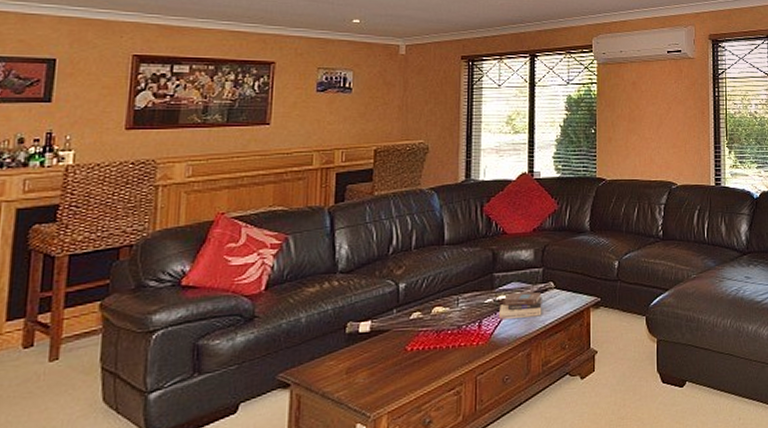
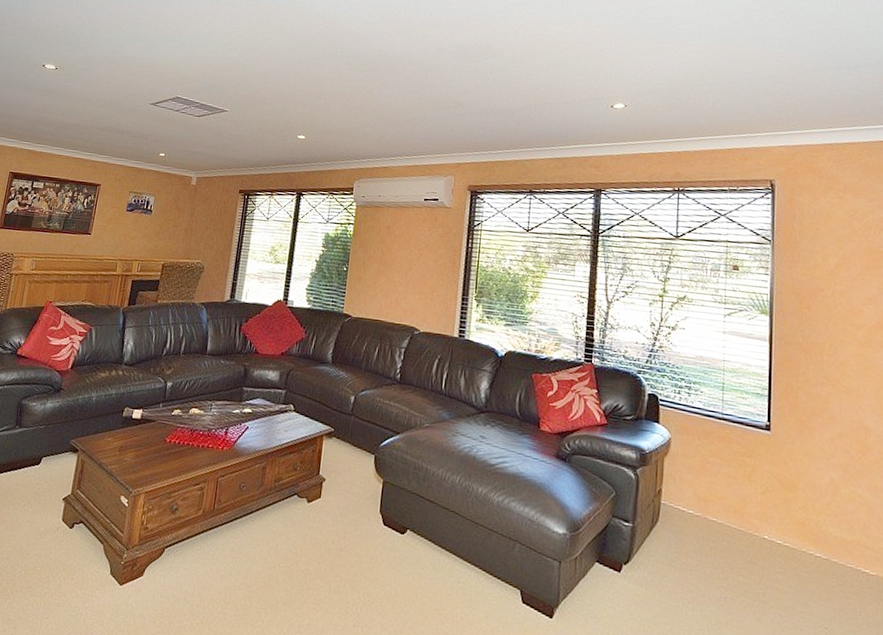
books: present [499,292,542,320] -> none [243,407,282,435]

